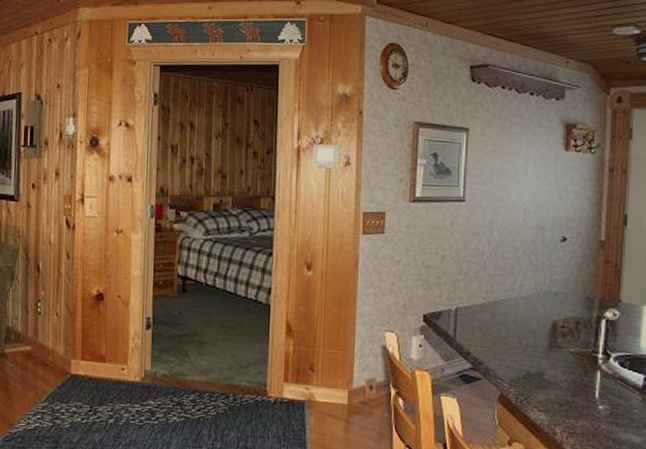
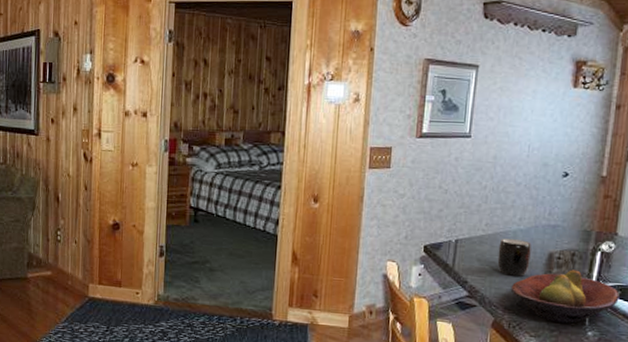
mug: none [500,307,534,347] -> present [497,239,532,277]
fruit bowl: none [515,339,628,397] -> present [510,269,620,324]

